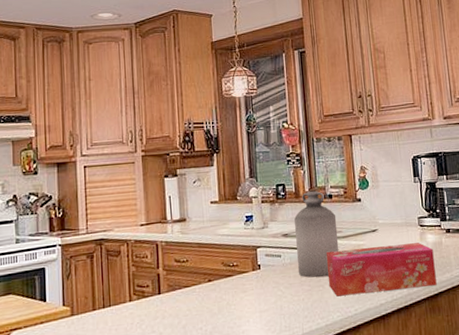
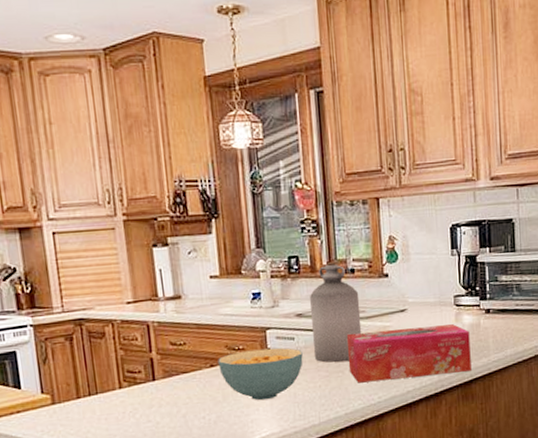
cereal bowl: none [215,264,289,313] -> present [218,348,303,401]

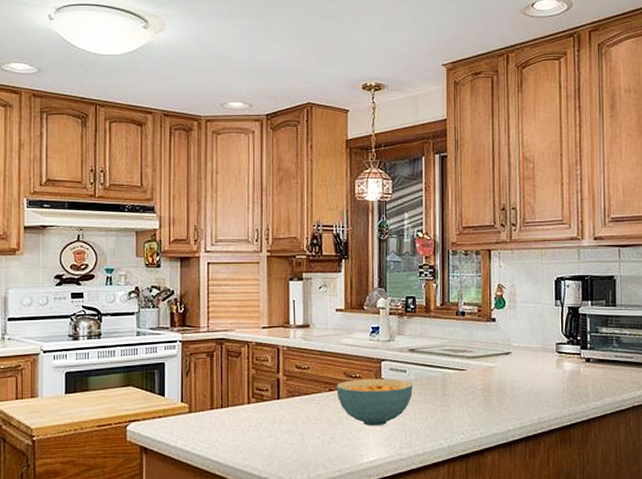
bottle: present [310,262,362,363] -> none [423,304,468,396]
tissue box: present [346,324,471,383] -> none [453,370,570,418]

